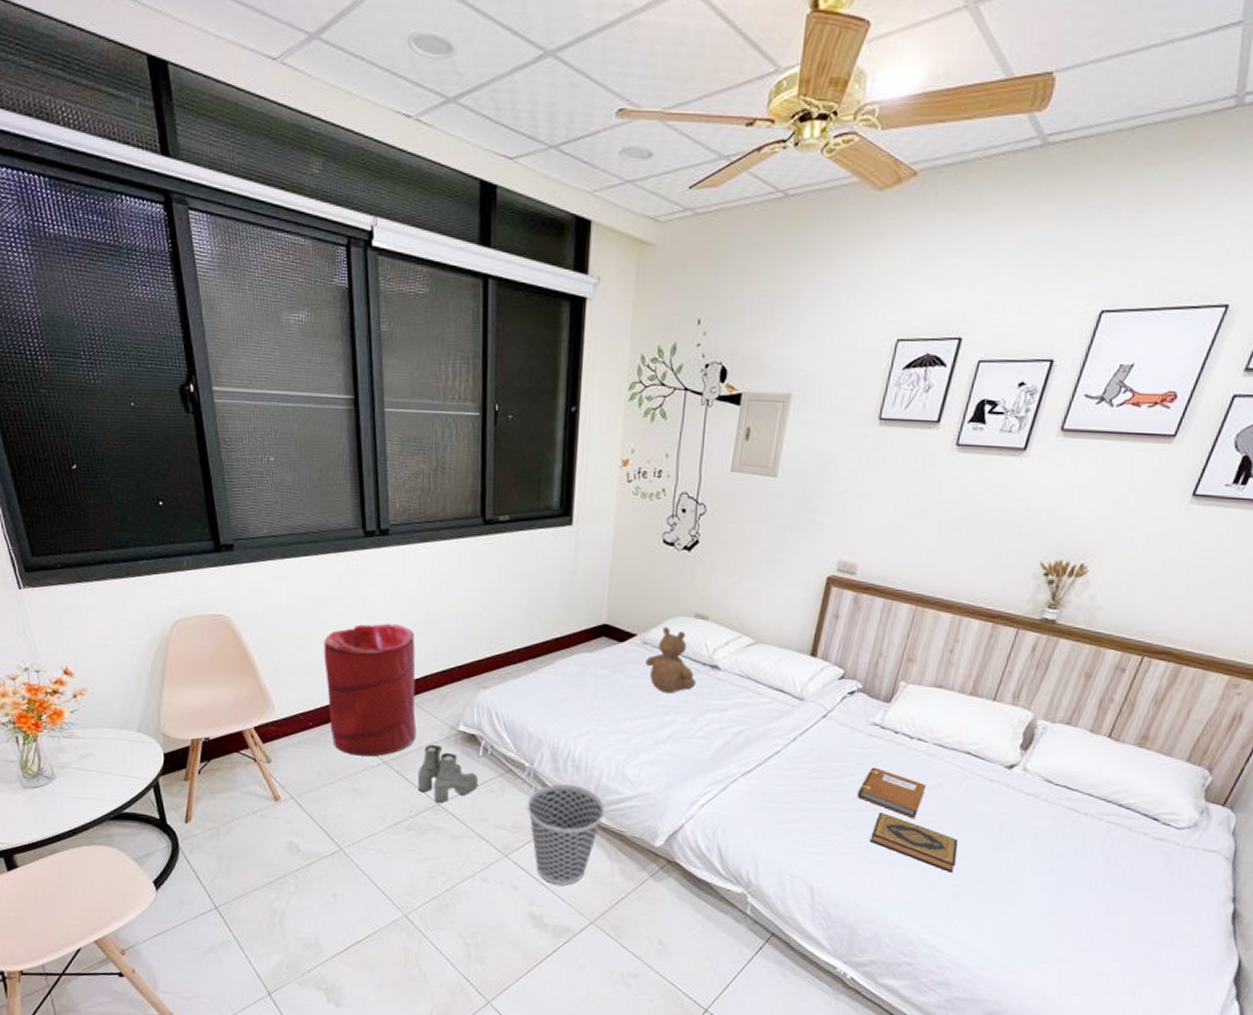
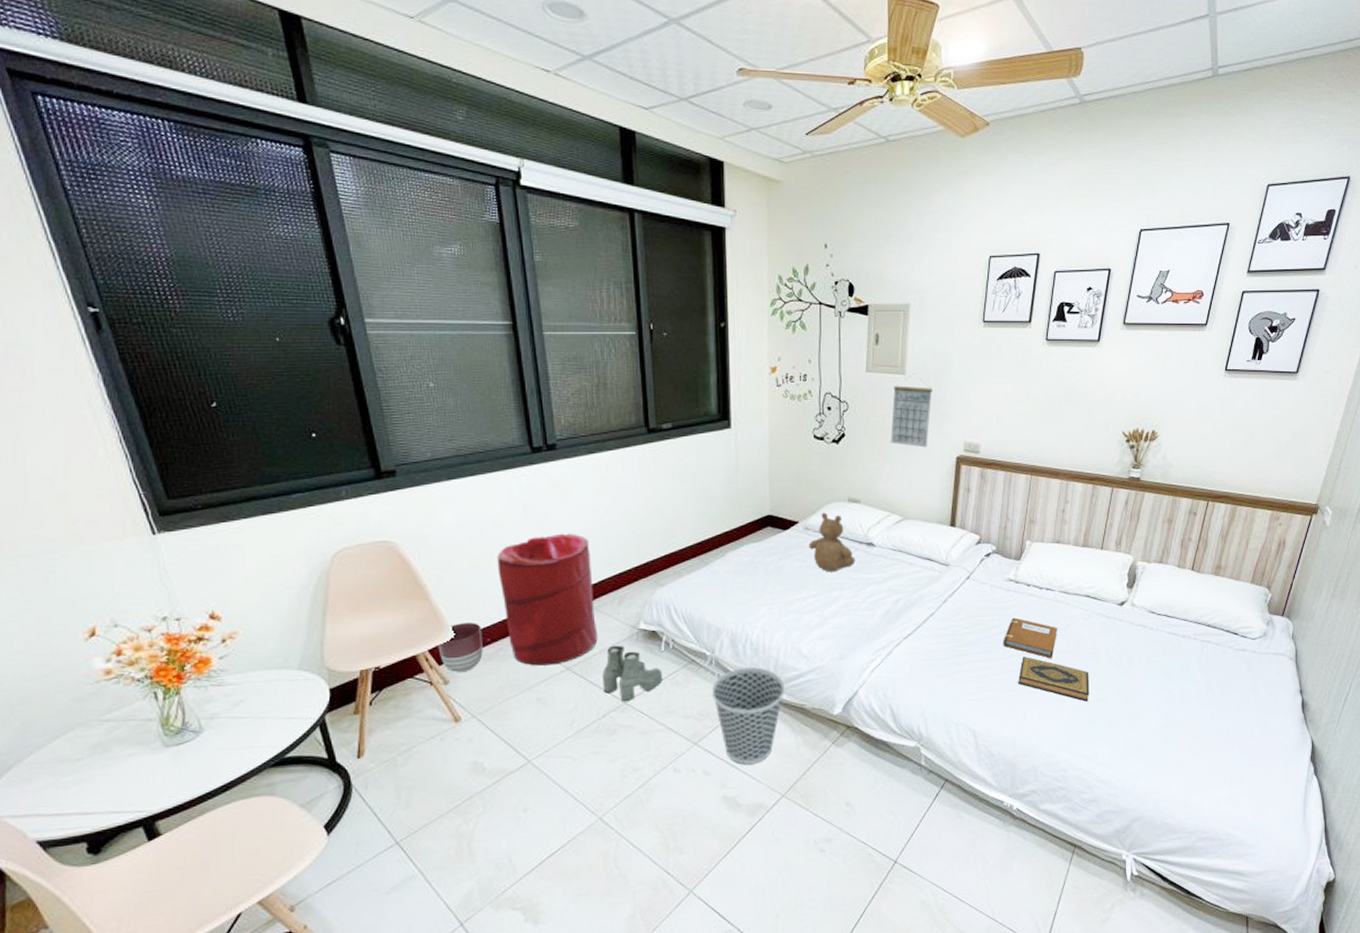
planter: none [263,704,305,754] -> present [438,623,483,673]
calendar: none [751,476,807,564] -> present [890,373,932,448]

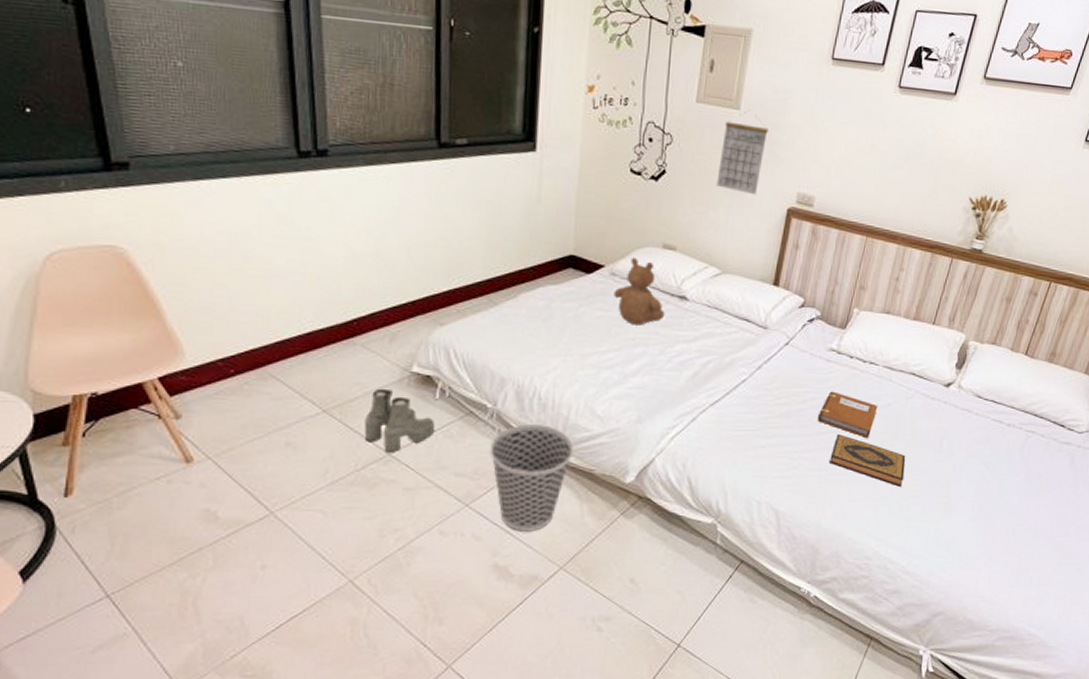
planter: present [438,623,483,673] -> none [170,349,225,407]
laundry hamper: present [497,533,598,666] -> none [248,255,363,406]

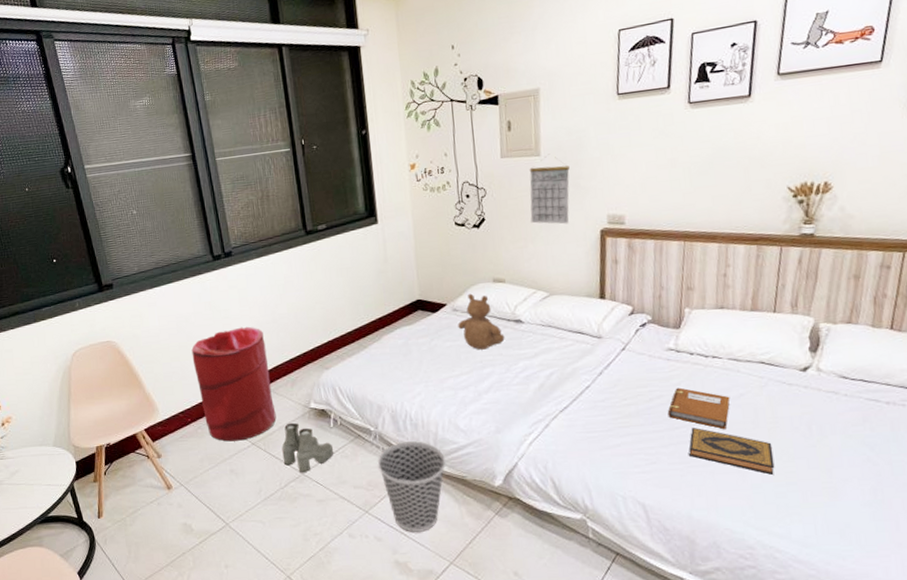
laundry hamper: none [248,255,363,406] -> present [191,326,277,442]

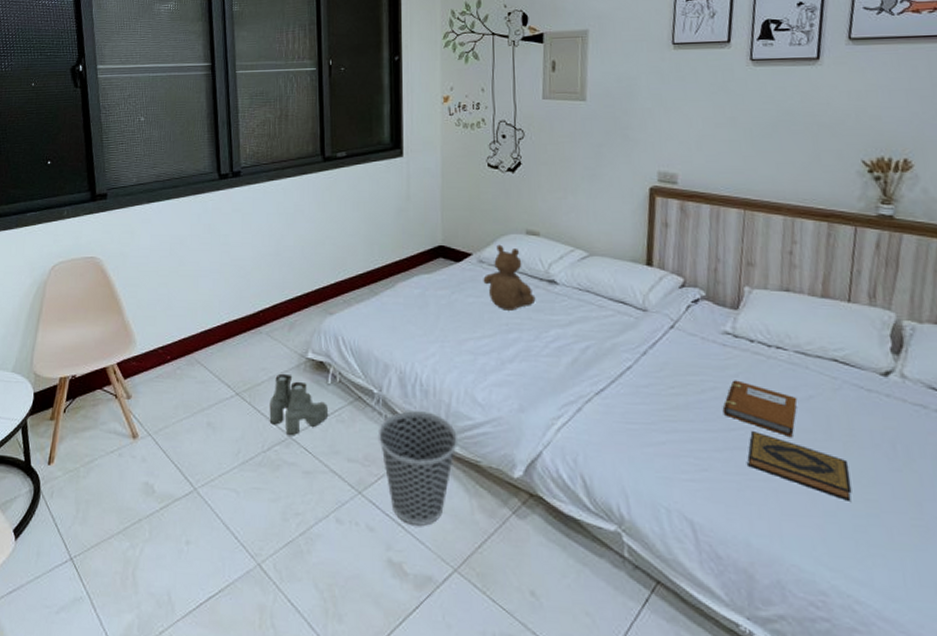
laundry hamper: present [191,326,277,442] -> none [182,256,268,389]
calendar: present [529,154,570,224] -> none [571,99,618,178]

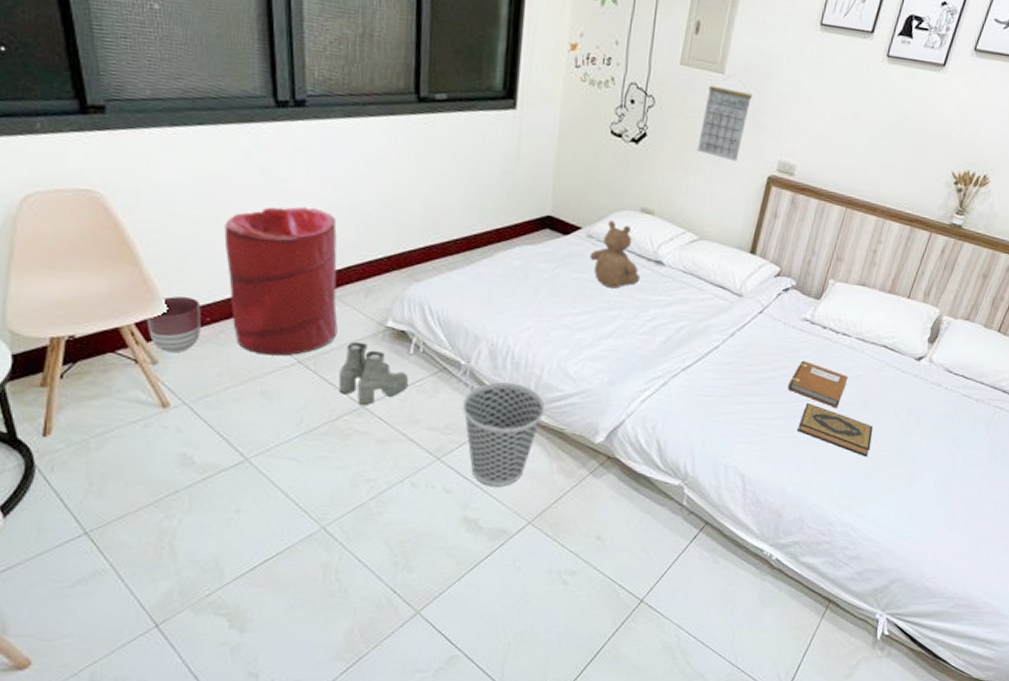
planter: none [125,339,164,389] -> present [146,296,201,353]
laundry hamper: none [182,256,268,389] -> present [224,206,338,356]
calendar: none [571,99,618,178] -> present [697,74,752,162]

